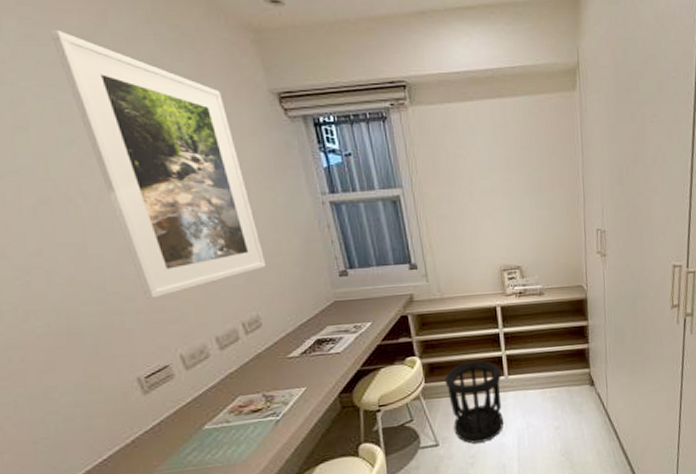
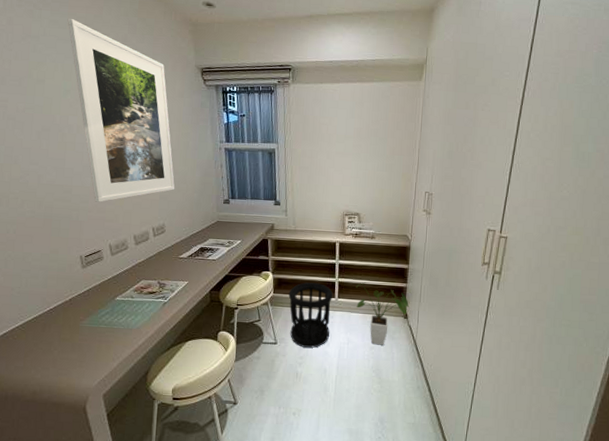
house plant: none [528,350,595,424] -> present [355,282,410,345]

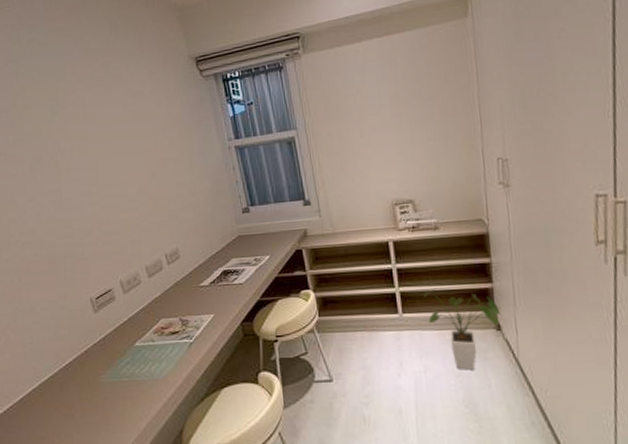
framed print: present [67,19,175,202] -> none [46,32,185,234]
wastebasket: present [288,282,334,348] -> none [337,297,399,383]

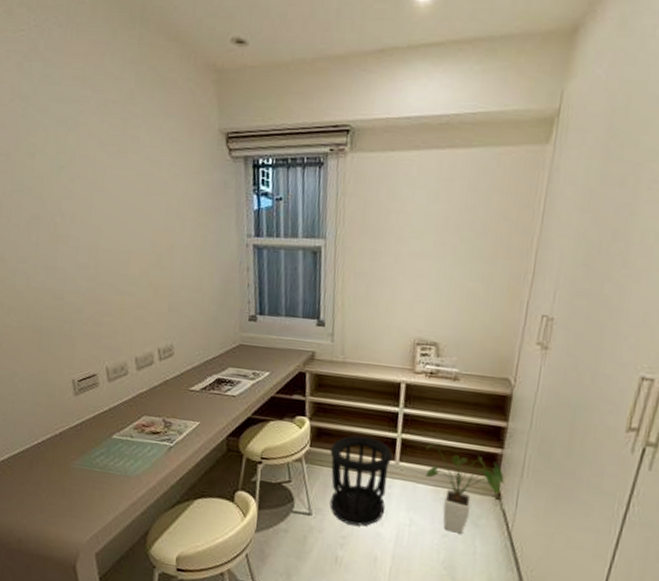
wastebasket: none [337,297,399,383] -> present [330,435,393,526]

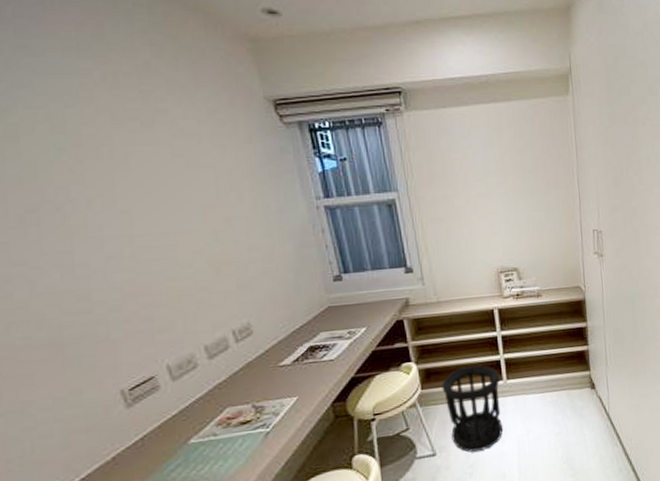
house plant: present [425,442,506,534] -> none [526,353,596,429]

